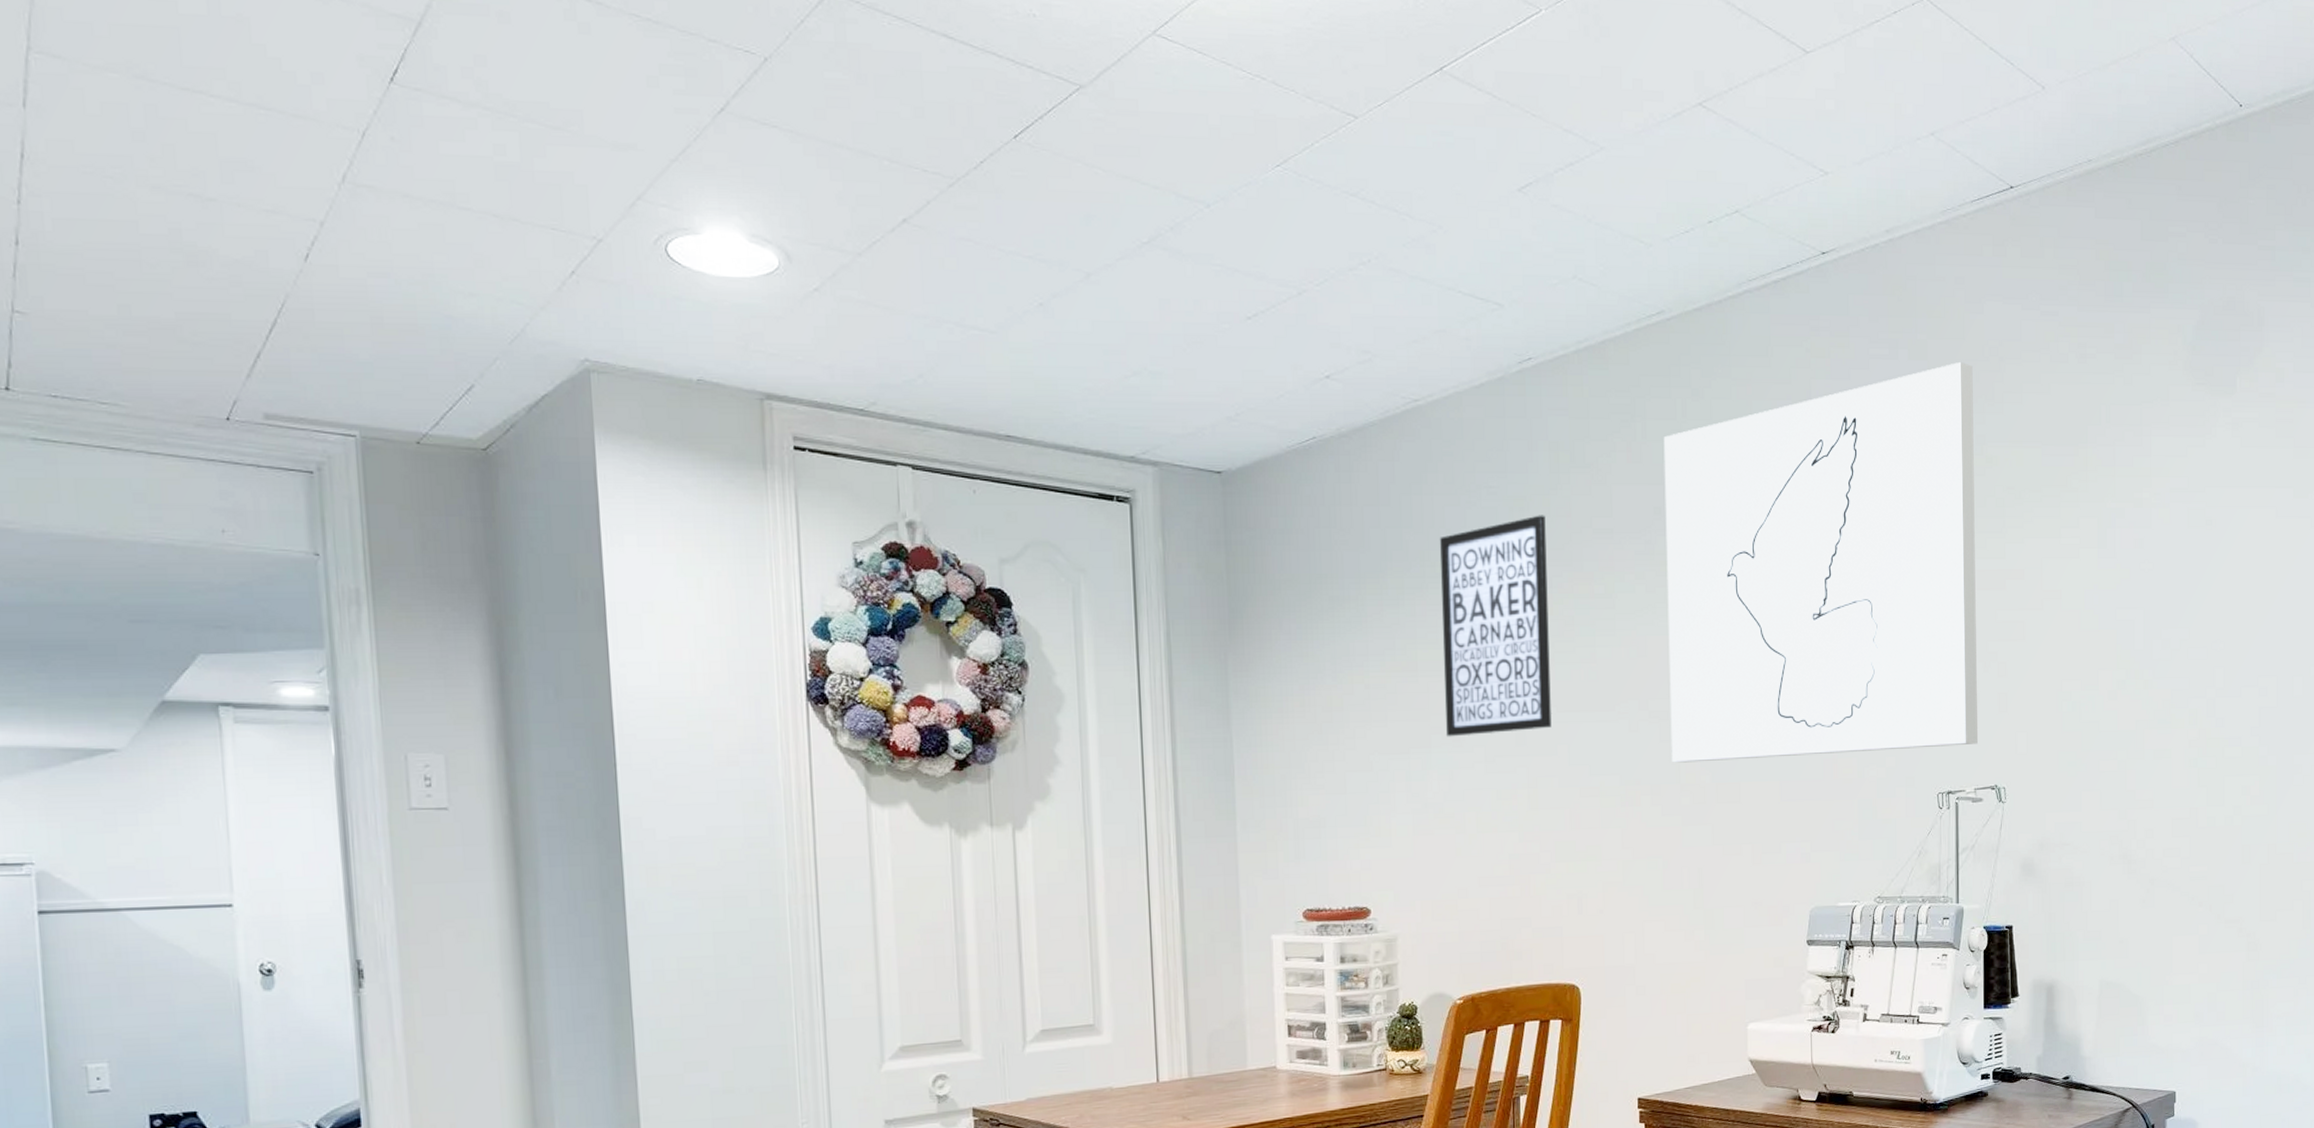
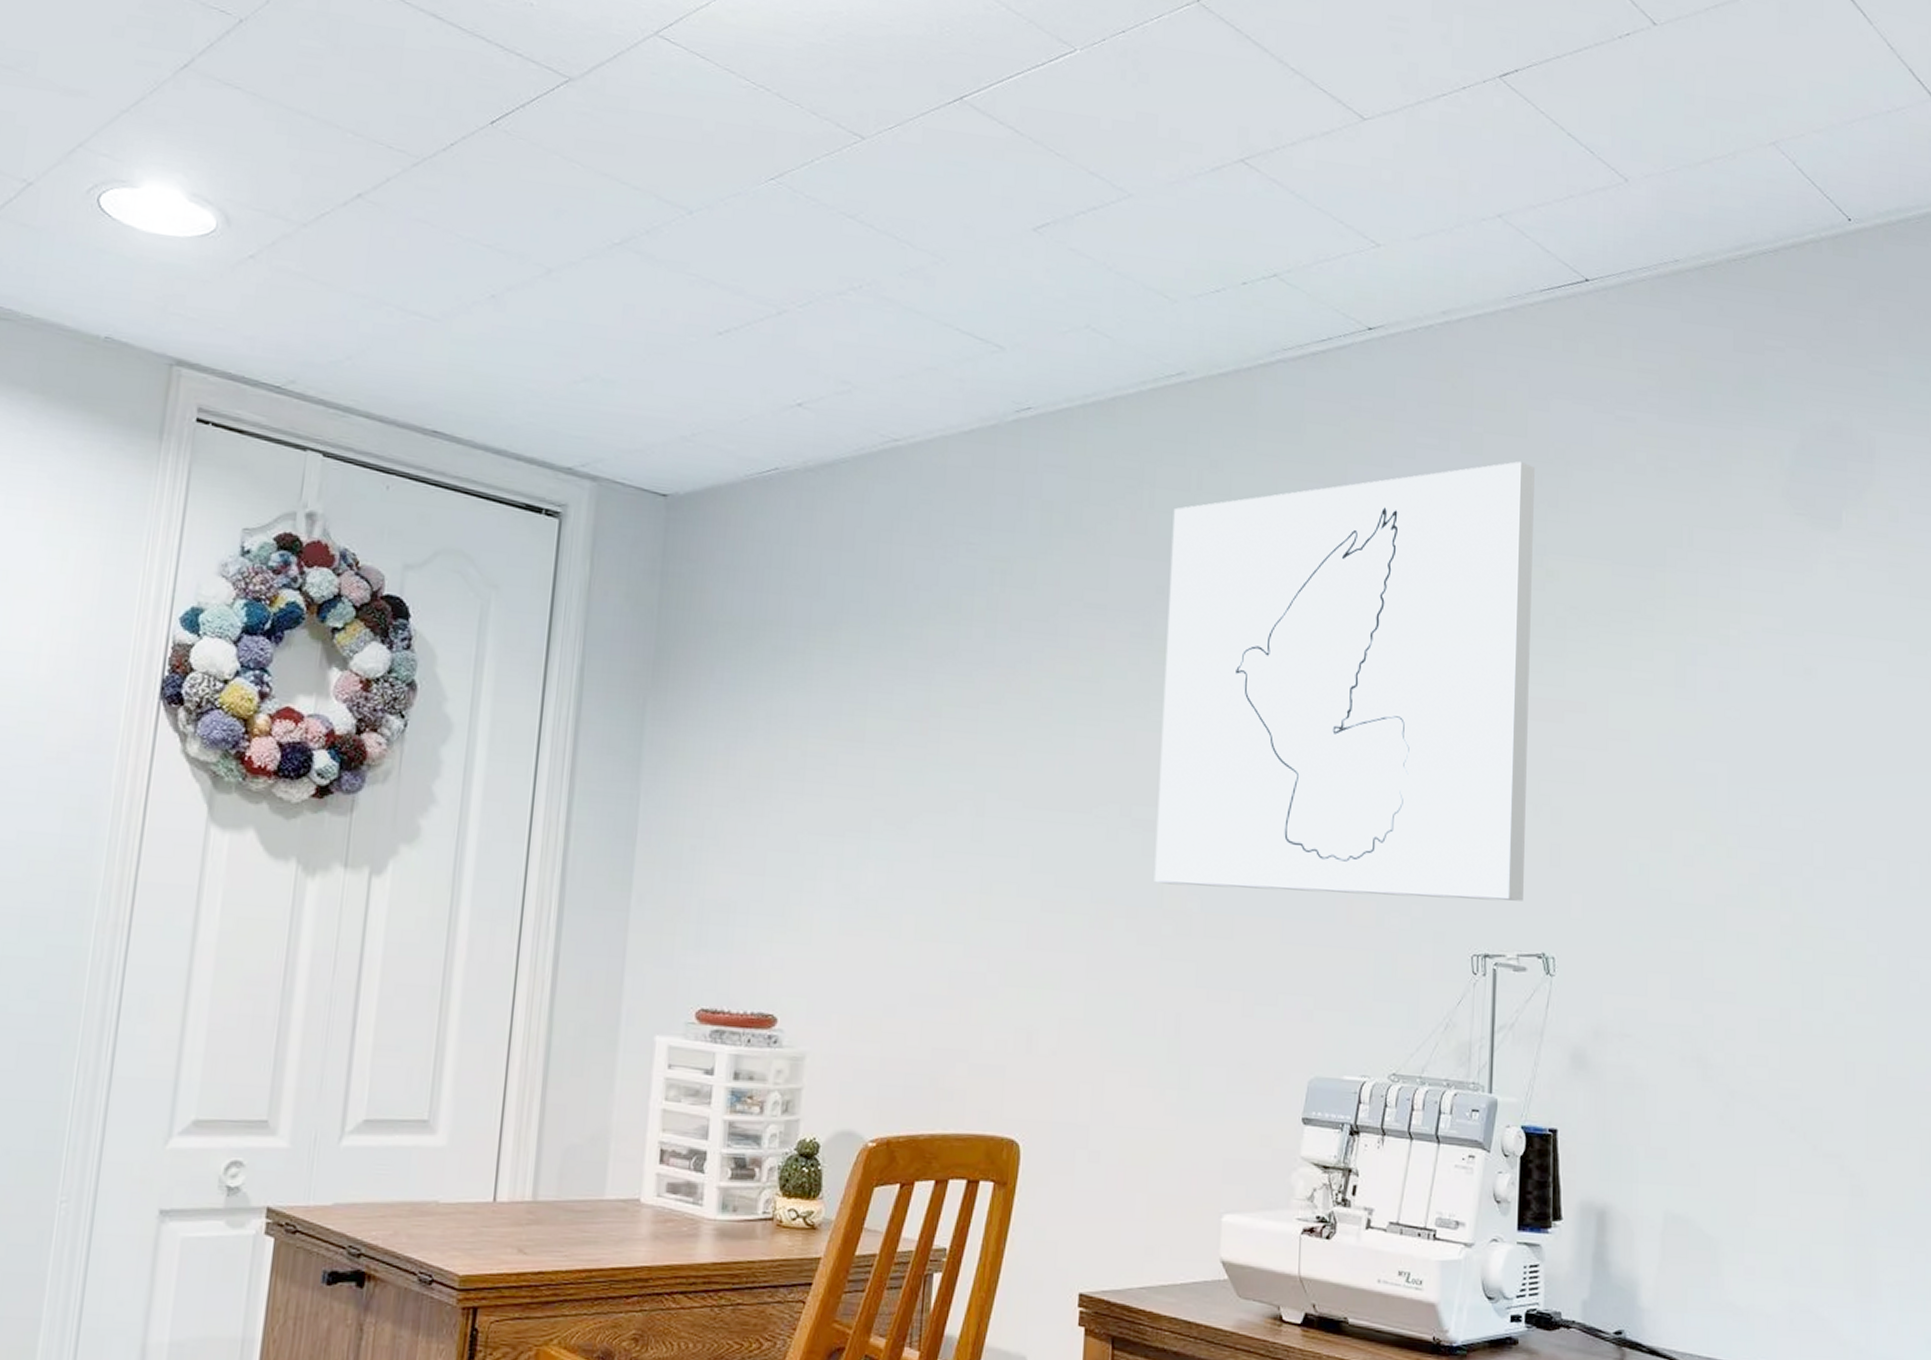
wall art: present [1440,515,1552,737] -> none [889,580,1030,826]

